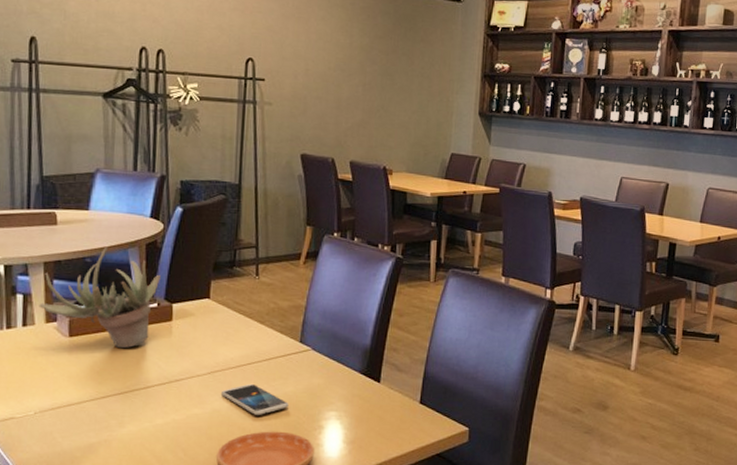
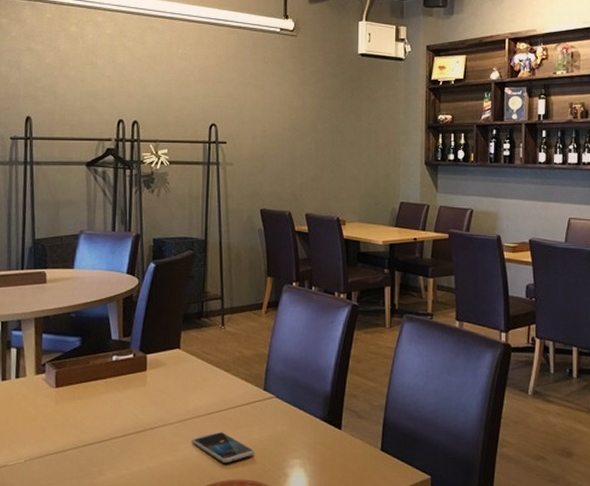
succulent plant: present [39,246,161,349] -> none [30,302,136,398]

